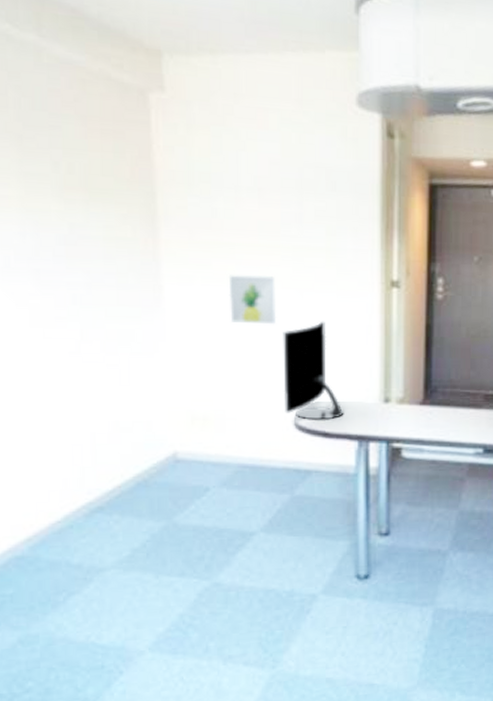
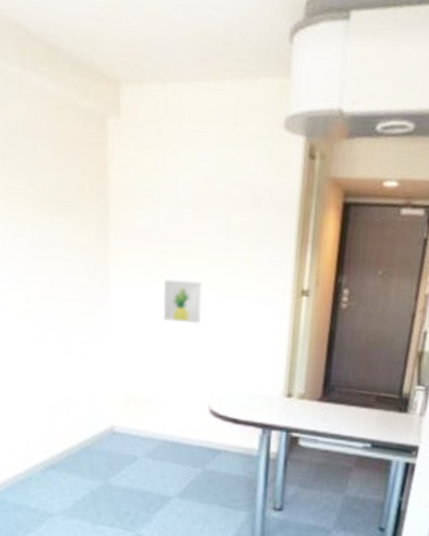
monitor: present [283,321,344,420] -> none [202,322,252,409]

